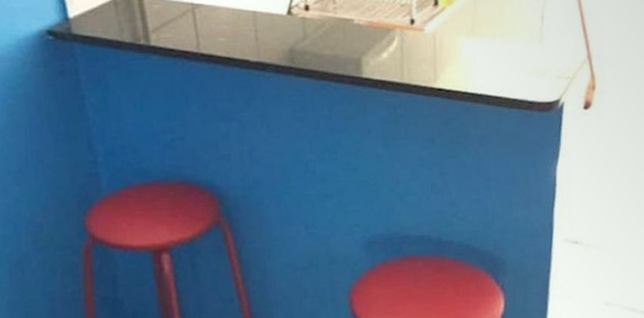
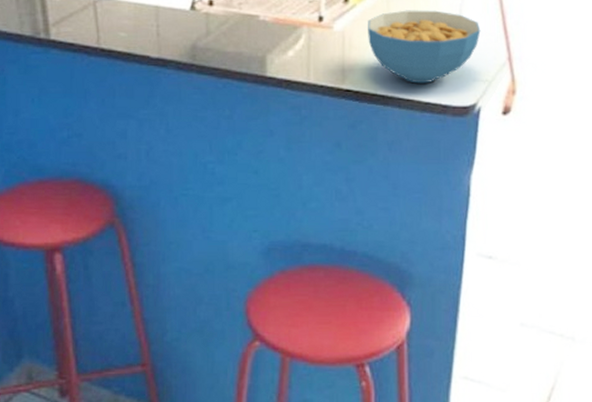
cereal bowl: none [457,12,562,82] -> present [368,10,481,84]

